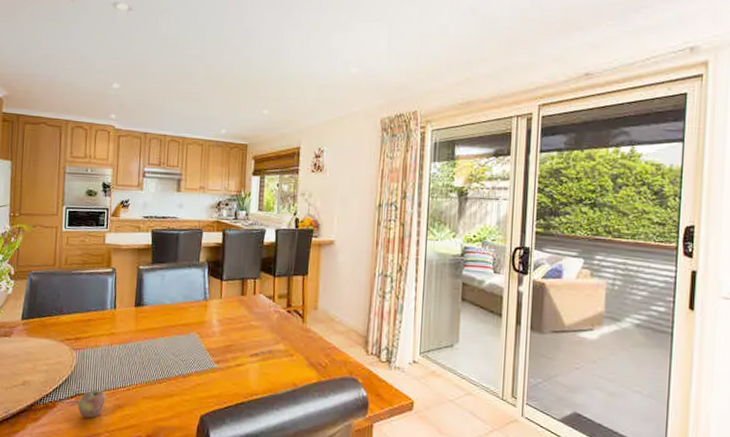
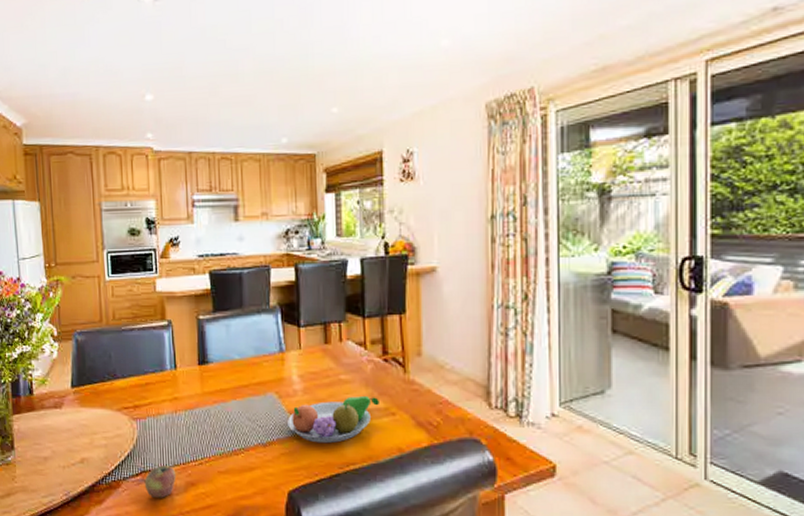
fruit bowl: none [205,339,281,377] -> present [288,395,379,444]

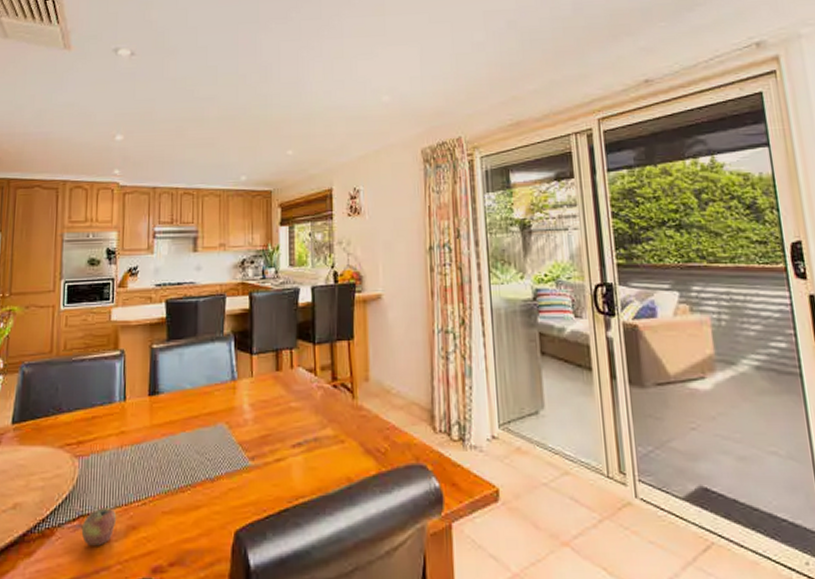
fruit bowl: present [288,395,379,444] -> none [237,423,329,476]

